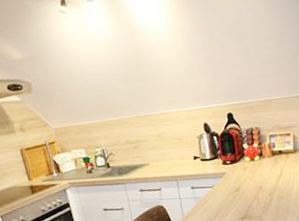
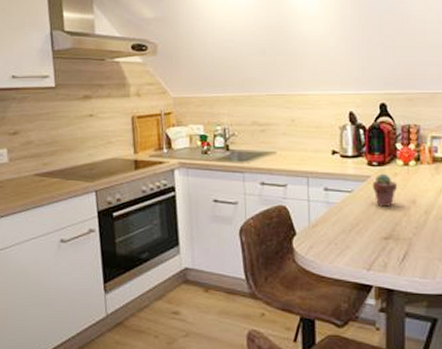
potted succulent: none [228,169,247,195] -> present [372,173,397,206]

